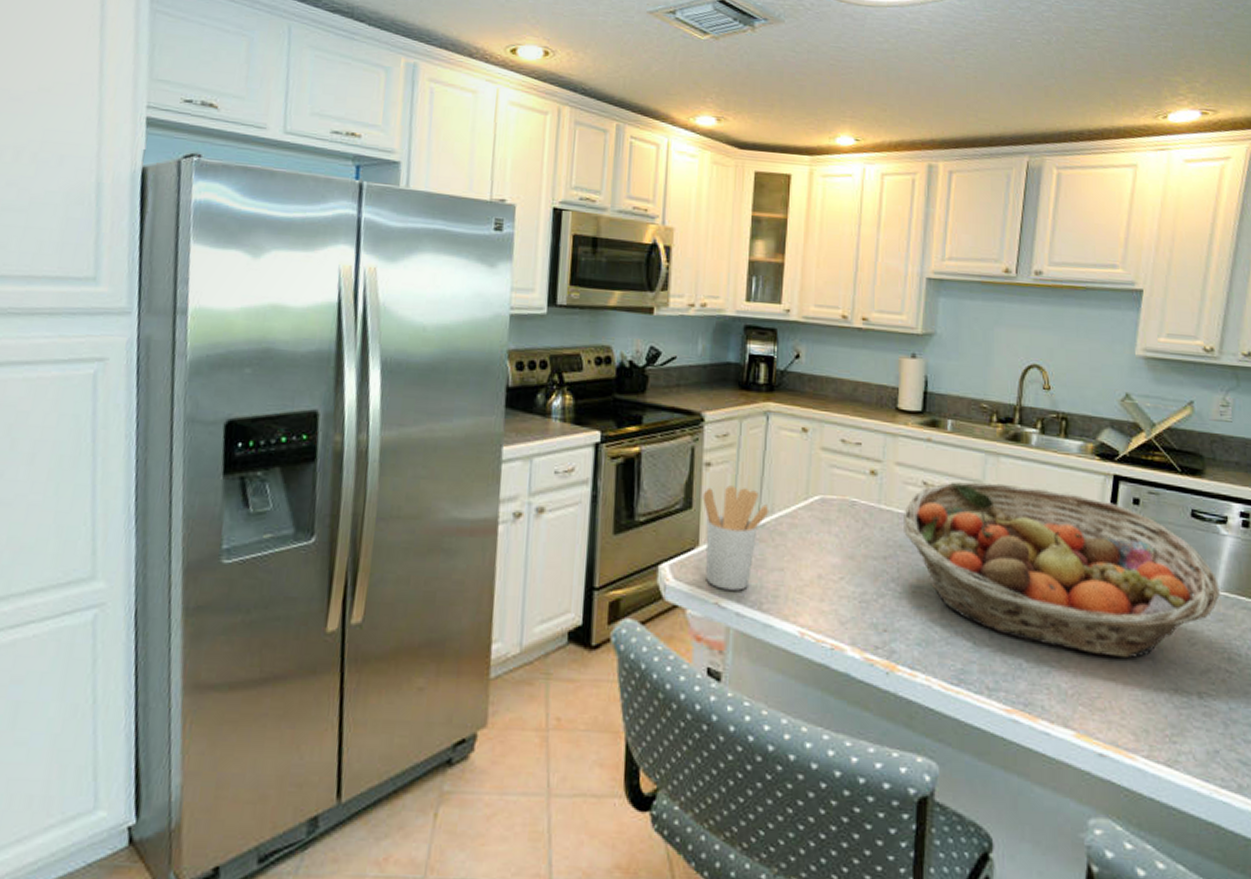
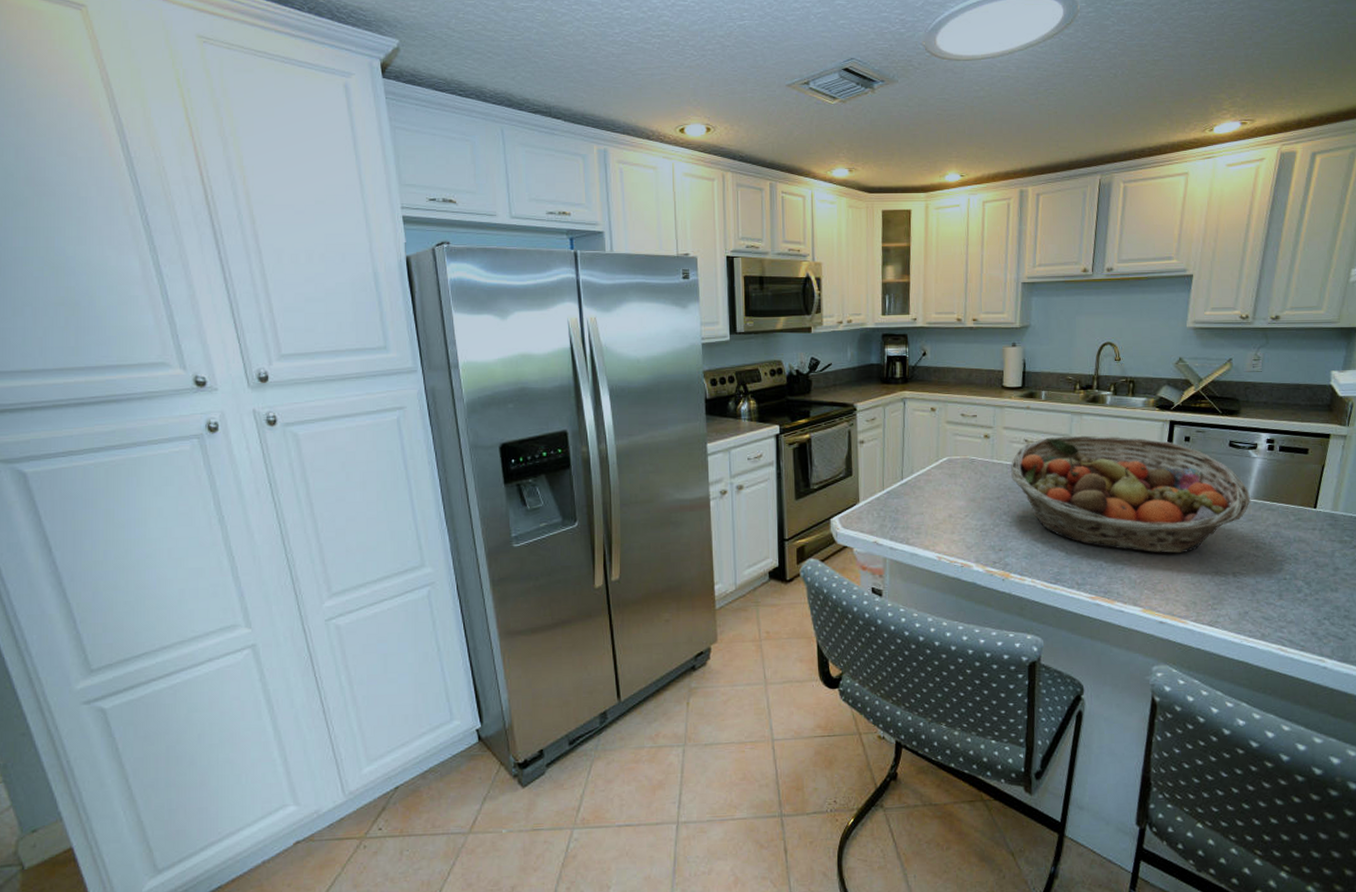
utensil holder: present [702,485,769,591] -> none [859,456,910,532]

